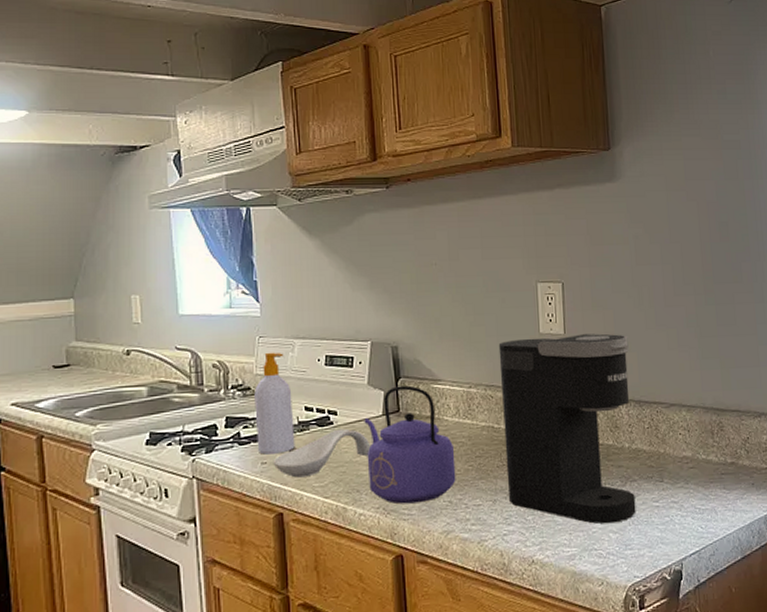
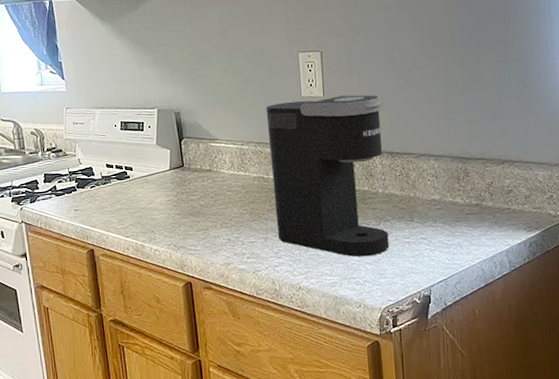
soap bottle: present [254,352,295,455] -> none [65,120,100,203]
spoon rest: present [273,428,371,478] -> none [83,181,162,222]
kettle: present [364,385,456,505] -> none [155,144,233,242]

